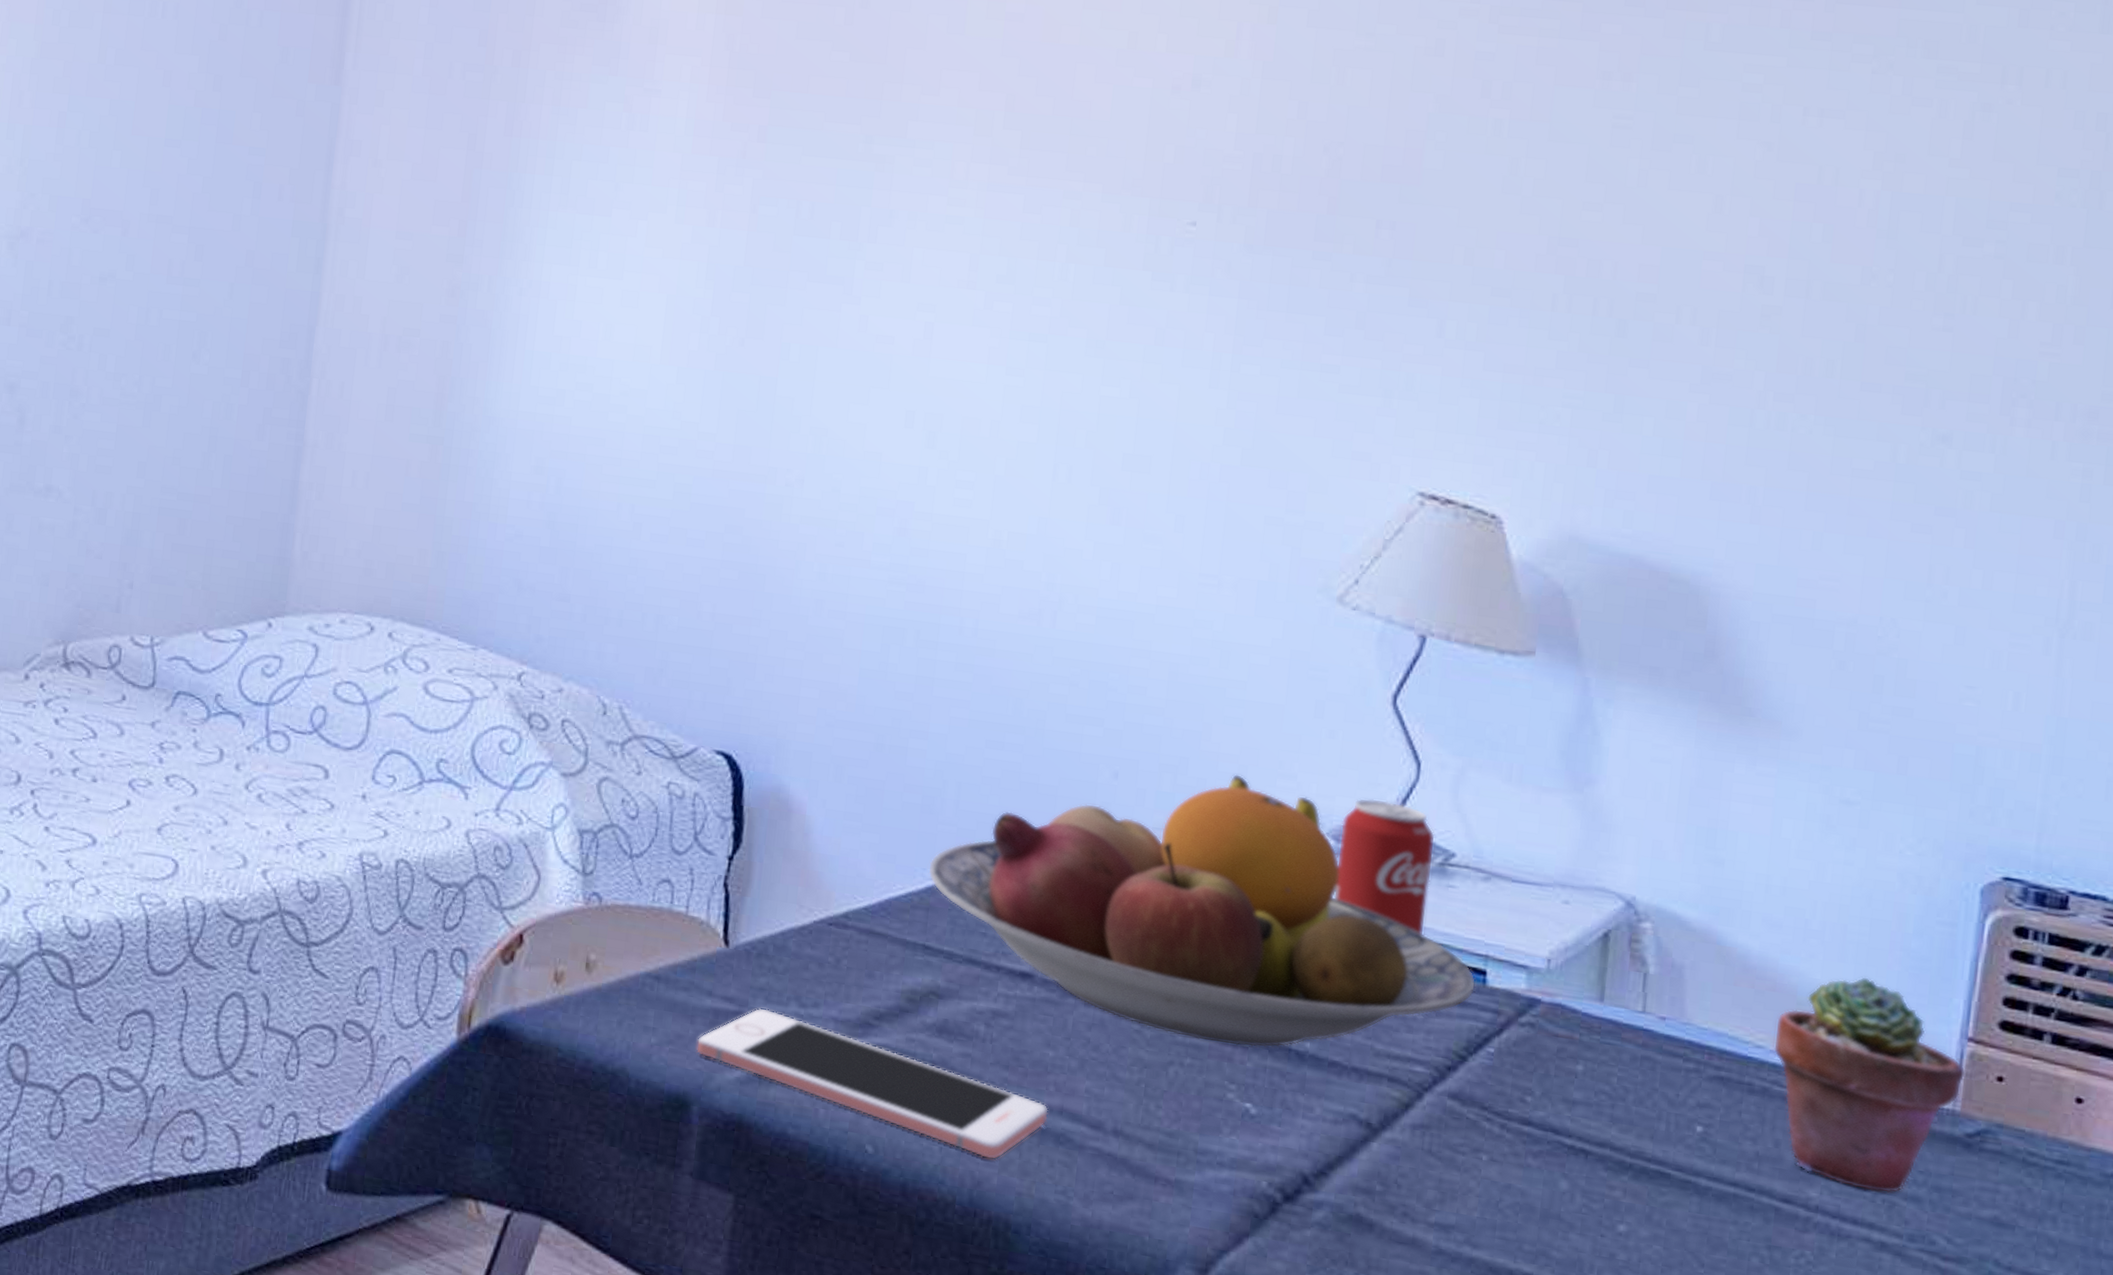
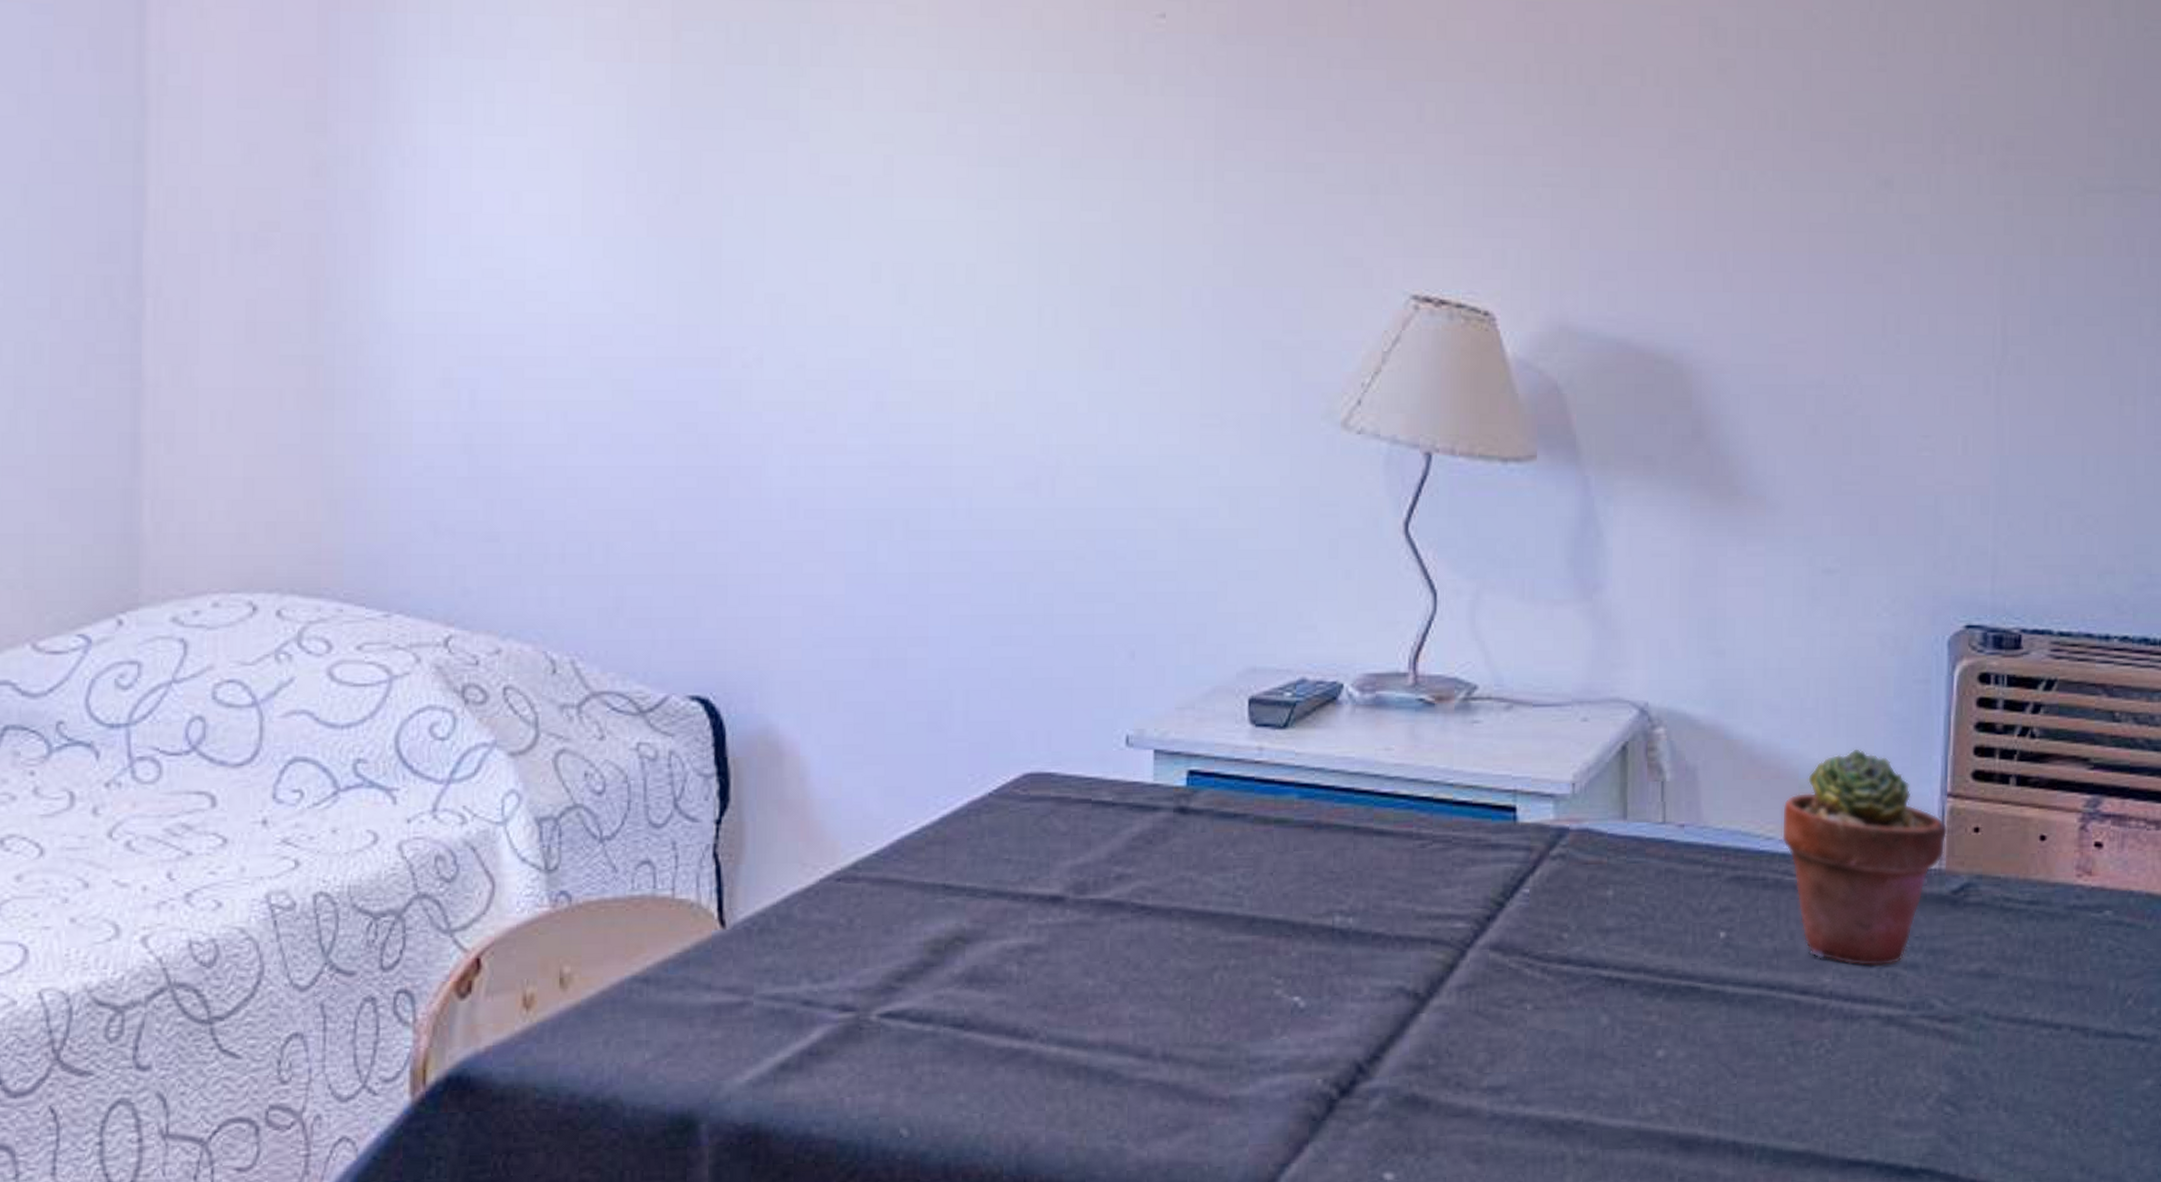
cell phone: present [696,1008,1049,1160] -> none [698,993,1093,1117]
fruit bowl: present [928,773,1476,1048] -> none [942,633,1507,937]
beverage can: present [1334,798,1436,935] -> none [1363,639,1458,779]

